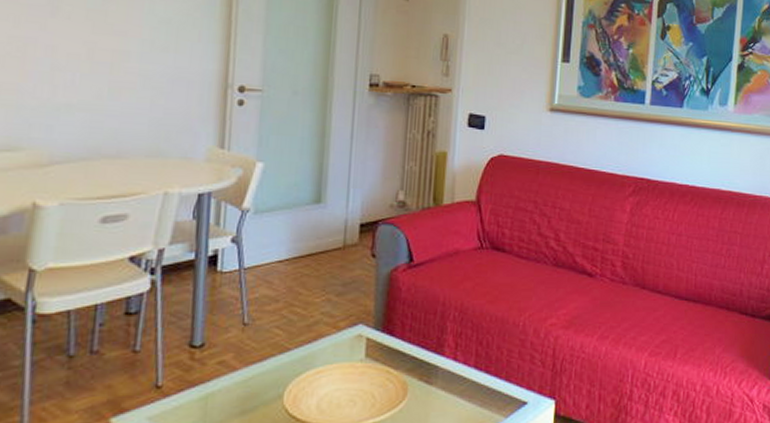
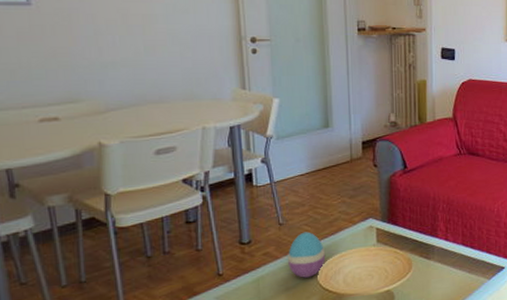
decorative egg: none [248,336,298,399] -> present [288,231,326,278]

